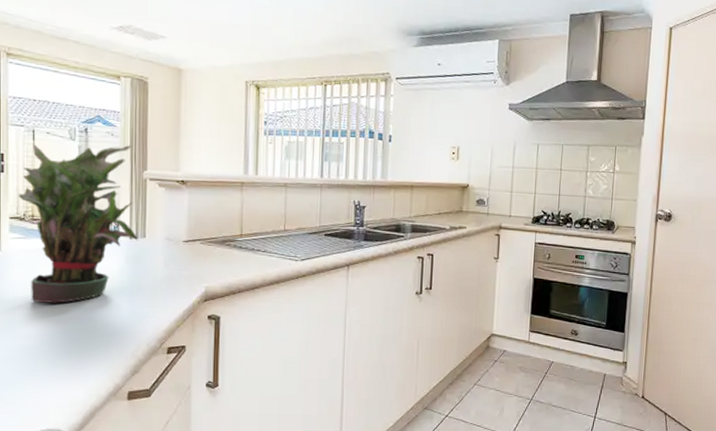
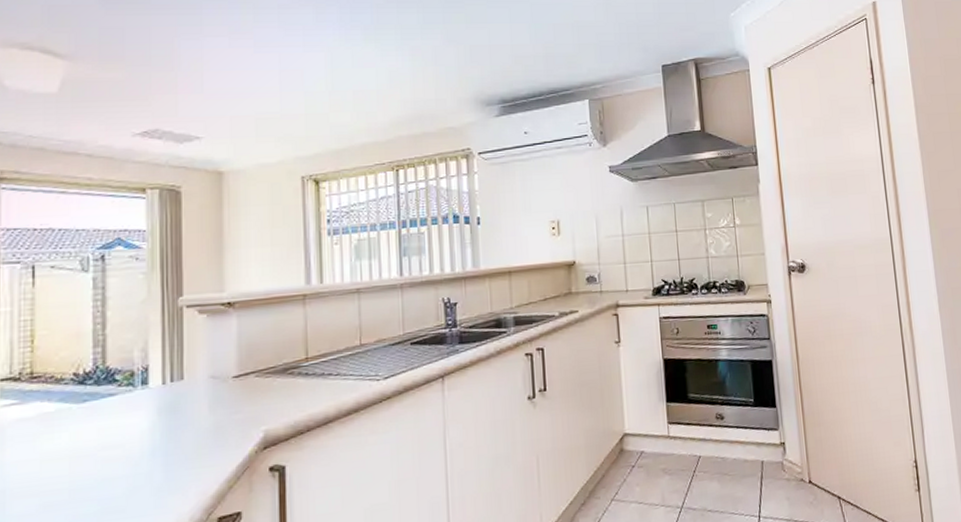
potted plant: present [18,144,138,303] -> none [12,268,174,487]

